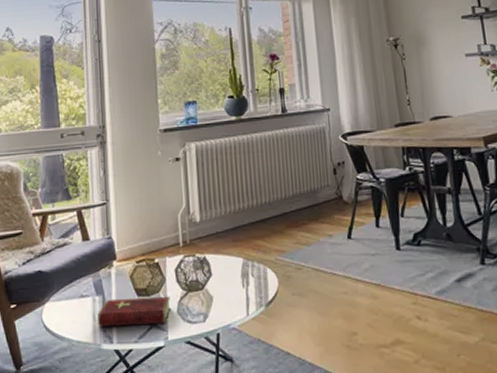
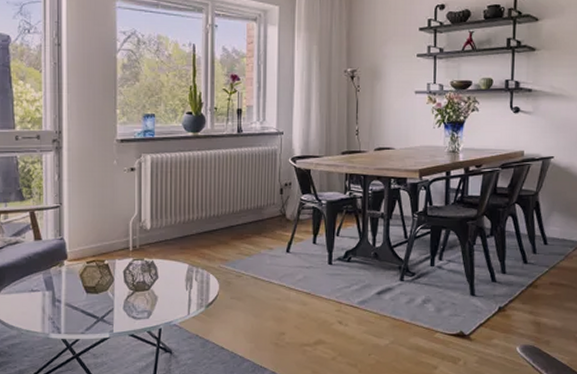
hardcover book: present [97,296,171,327] -> none [47,294,117,319]

